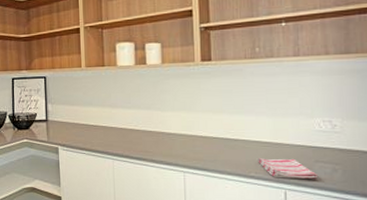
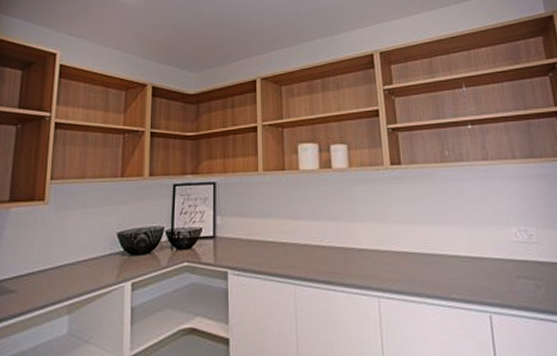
dish towel: present [258,158,319,180] -> none [458,274,523,300]

